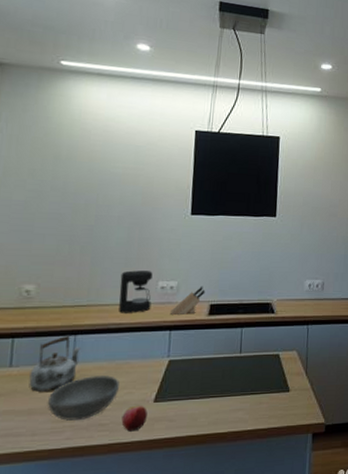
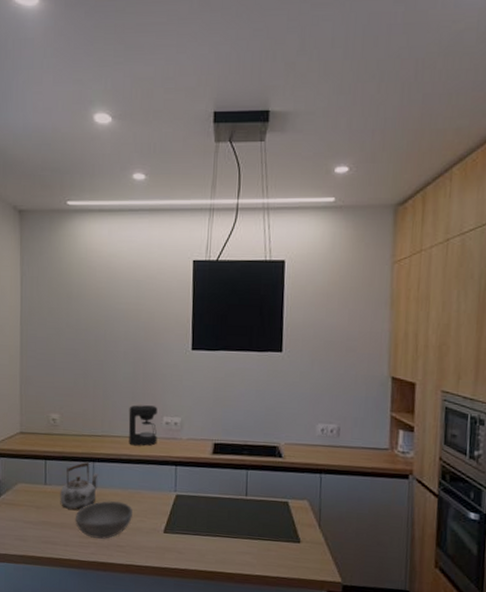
apple: present [121,405,148,432] -> none [136,533,158,557]
knife block: present [171,286,206,315] -> none [176,423,209,452]

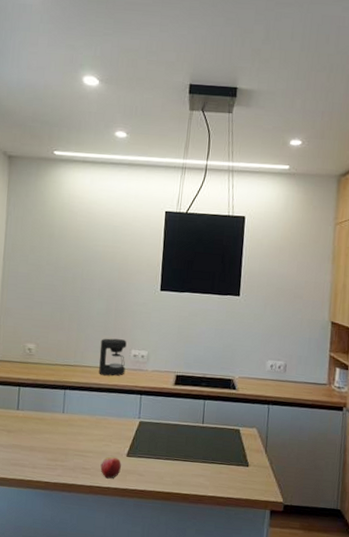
kettle: present [60,461,99,510] -> none [31,389,69,434]
bowl: present [75,501,132,539] -> none [44,426,99,462]
apple: none [136,533,158,557] -> present [100,456,121,479]

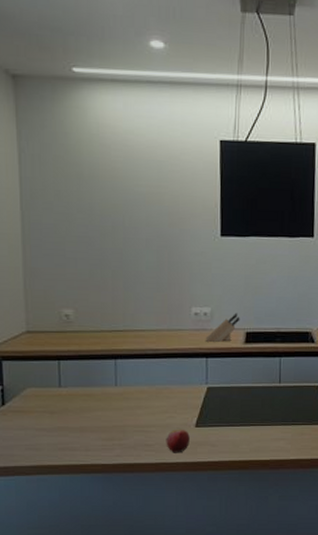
coffee maker: present [99,338,127,377] -> none [153,296,186,340]
knife block: none [142,357,172,382] -> present [206,312,240,342]

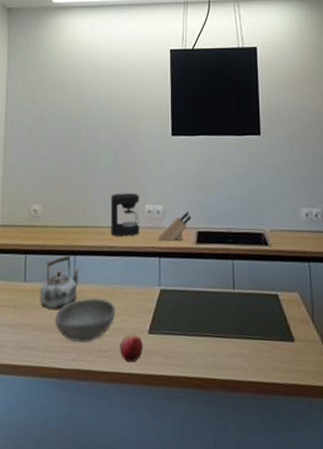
kettle: none [78,359,122,411] -> present [39,255,80,310]
bowl: none [96,399,161,439] -> present [54,298,115,343]
coffee maker: none [153,296,186,340] -> present [110,193,140,237]

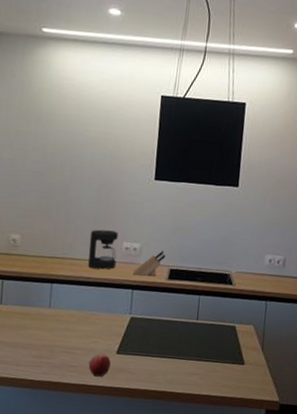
kettle: present [39,255,80,310] -> none [14,282,56,330]
bowl: present [54,298,115,343] -> none [28,321,87,359]

